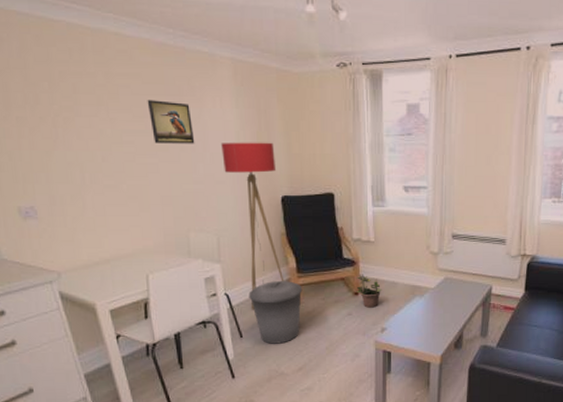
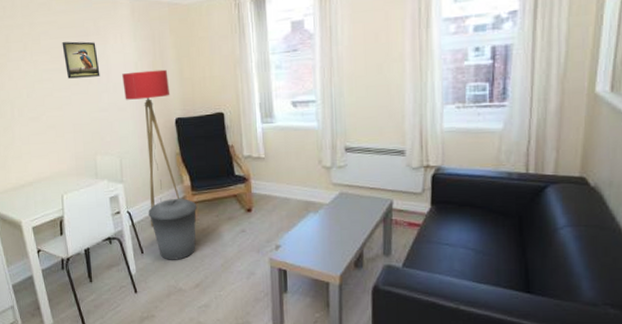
potted plant: present [356,274,382,308] -> none [248,190,275,225]

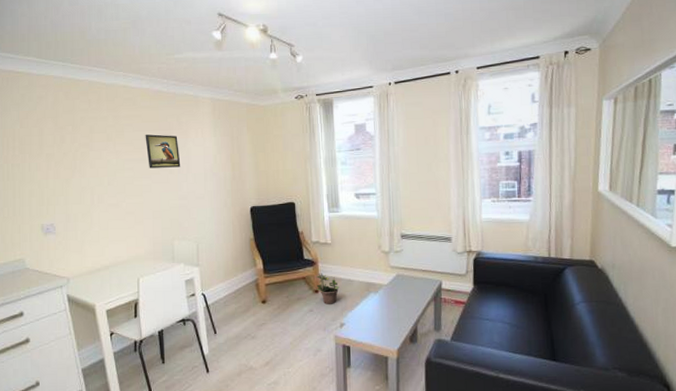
floor lamp: present [122,69,180,227] -> none [202,162,253,308]
trash can: present [148,199,197,260] -> none [222,281,269,340]
potted plant: none [248,190,275,225] -> present [316,273,340,305]

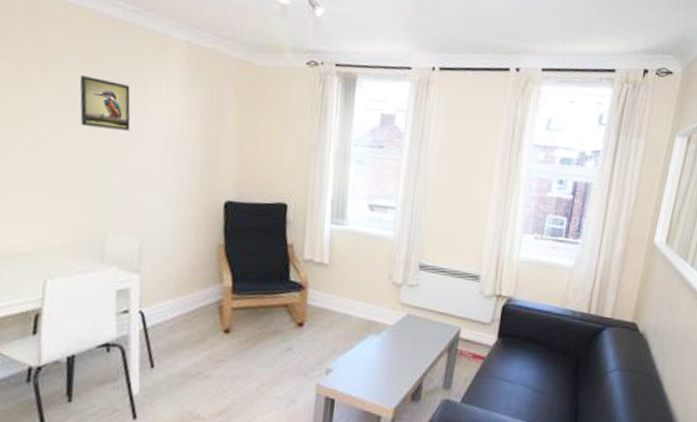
potted plant: present [316,273,340,305] -> none [300,301,332,344]

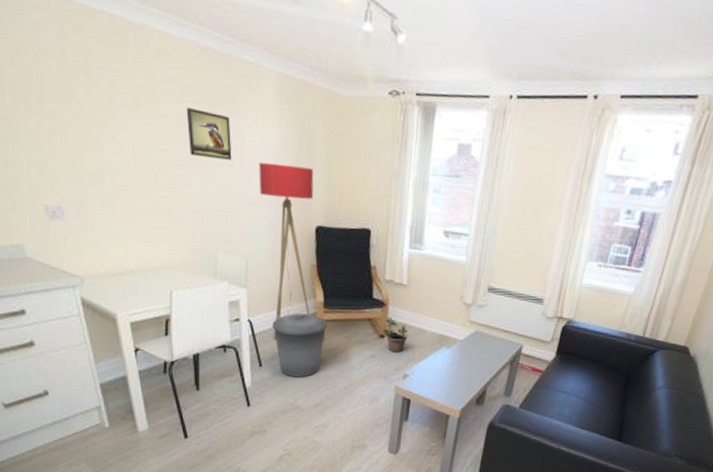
floor lamp: none [160,133,224,335] -> present [259,162,314,340]
trash can: none [168,301,236,379] -> present [272,313,328,378]
potted plant: none [300,301,332,344] -> present [382,316,409,353]

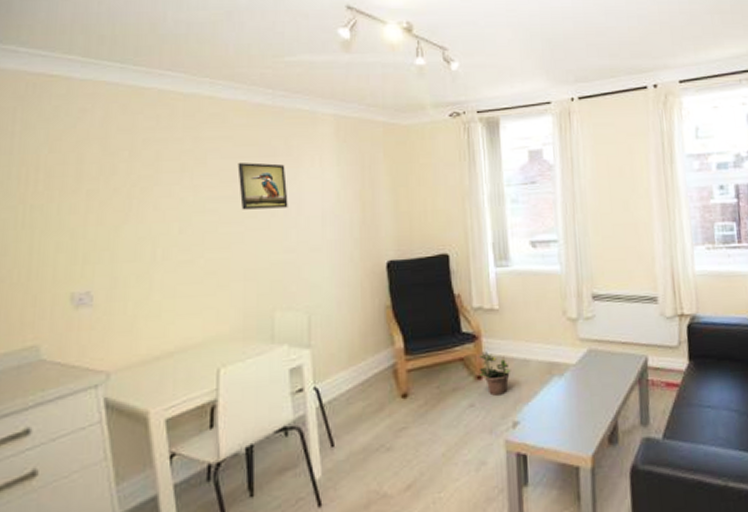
floor lamp: present [259,162,314,340] -> none [318,200,389,408]
trash can: present [272,313,328,378] -> none [344,366,412,454]

